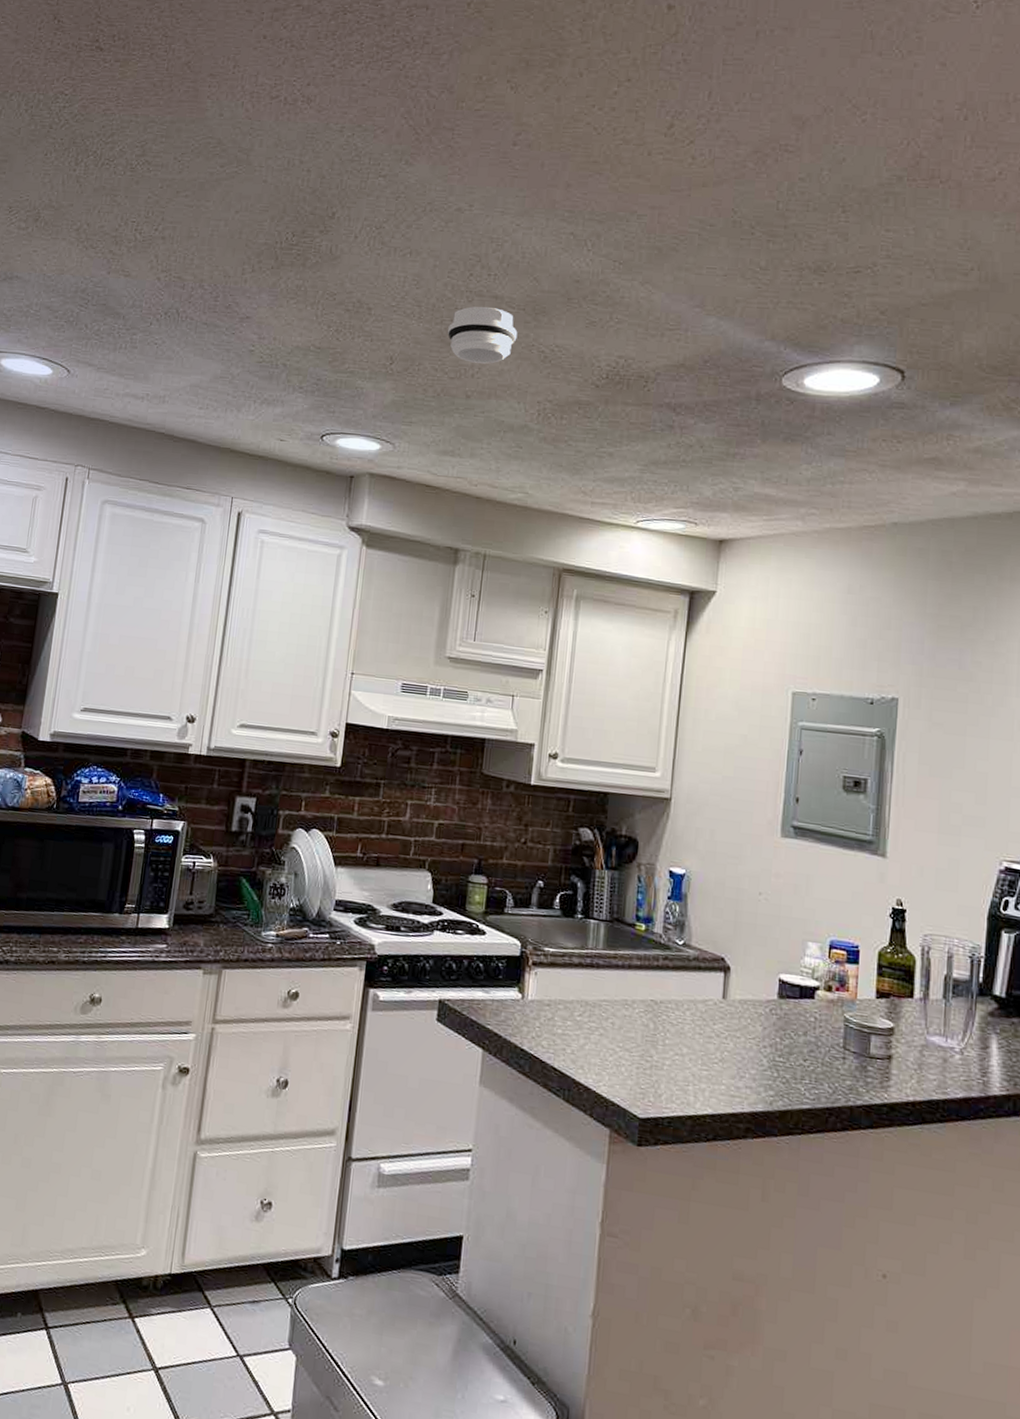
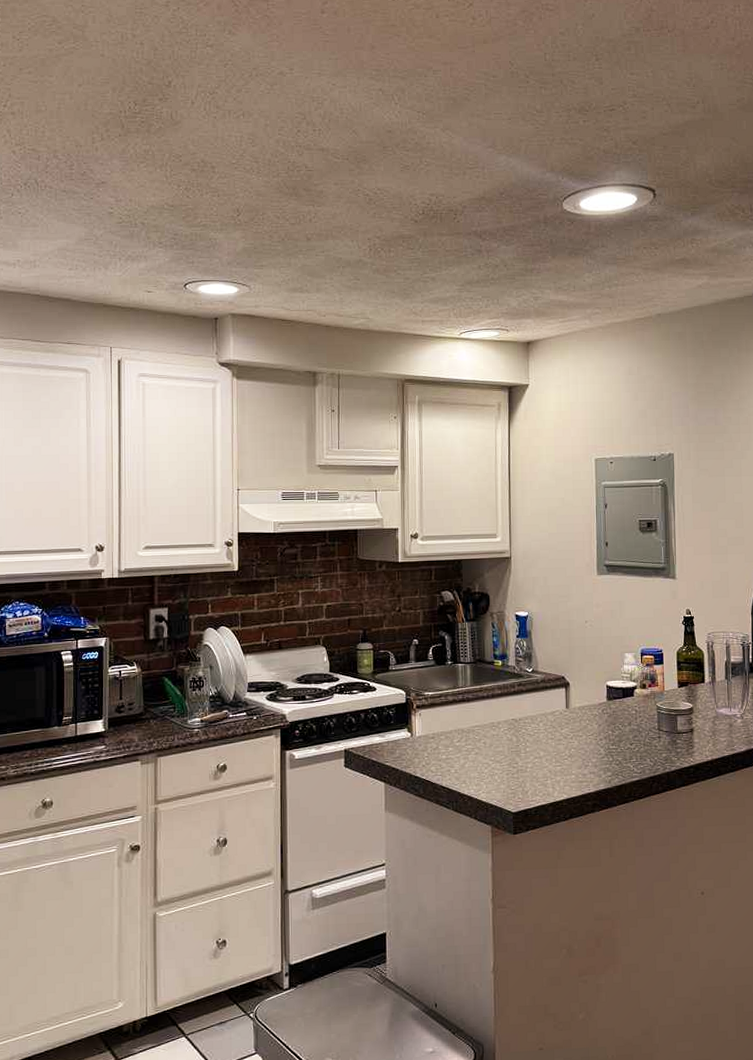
smoke detector: present [448,306,518,364] -> none [284,159,345,209]

